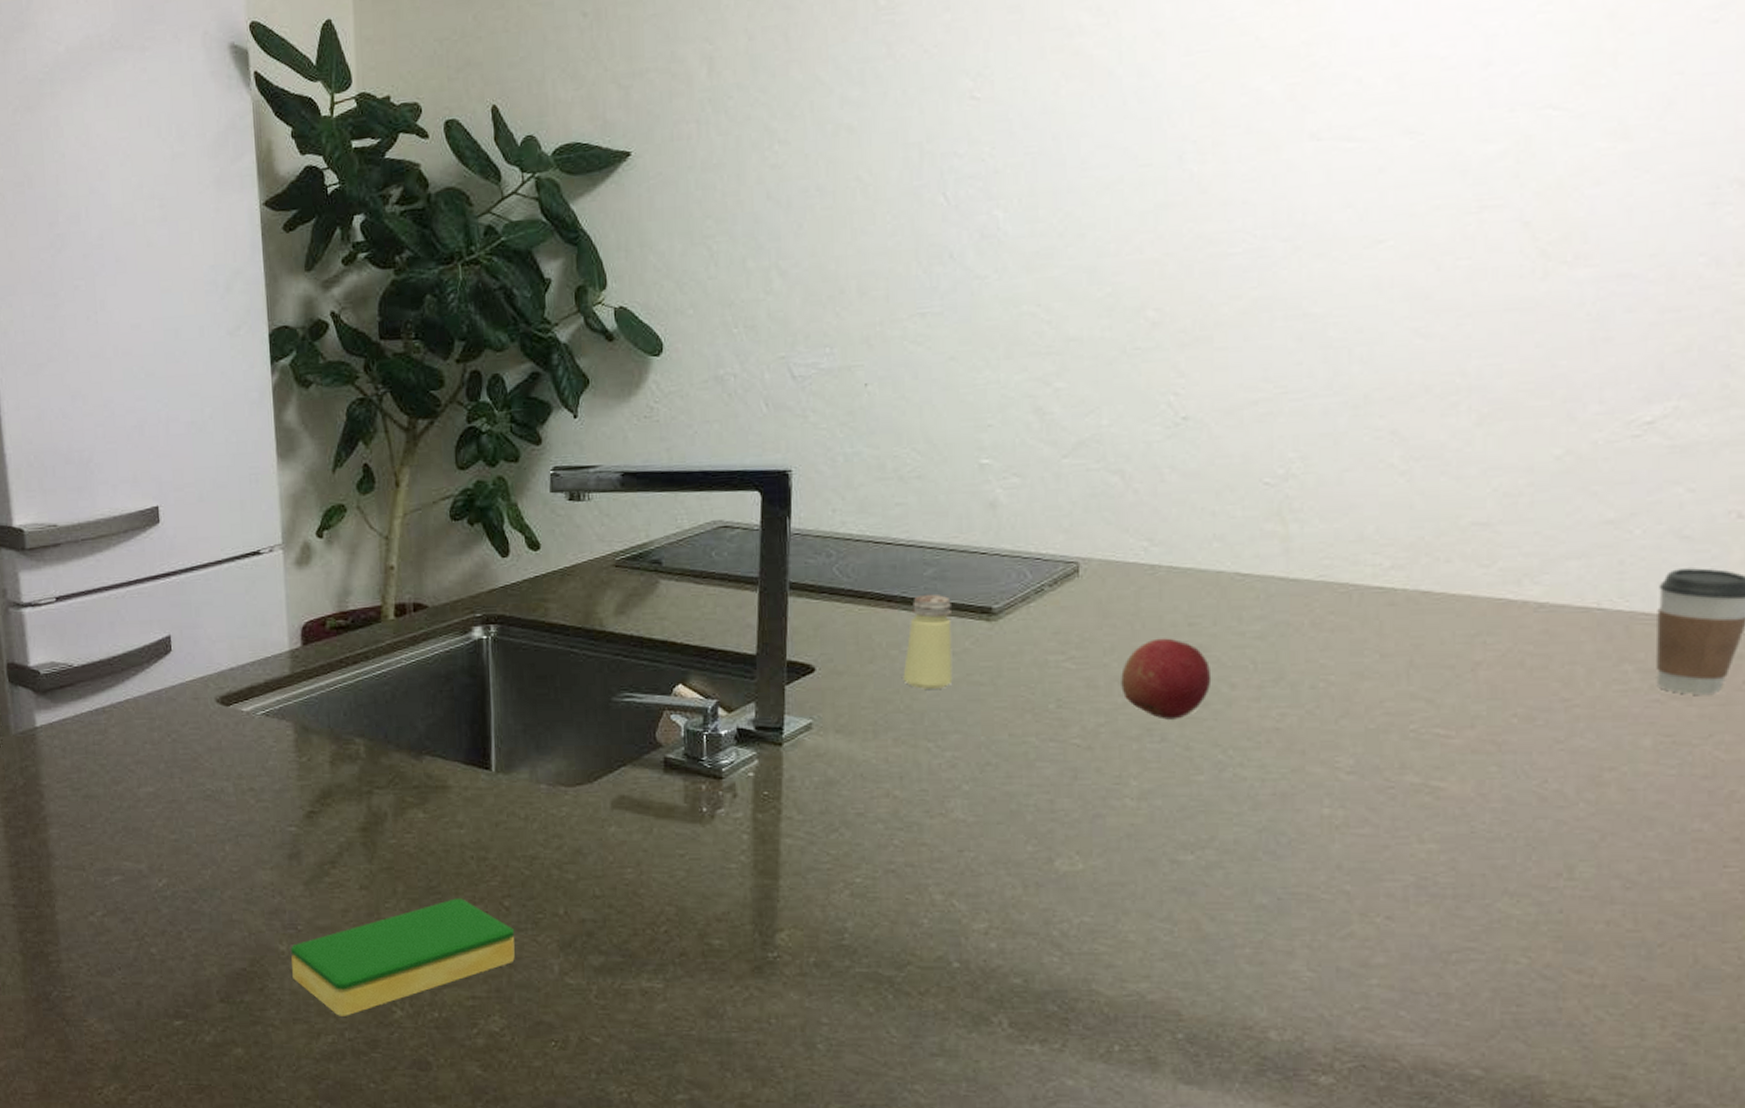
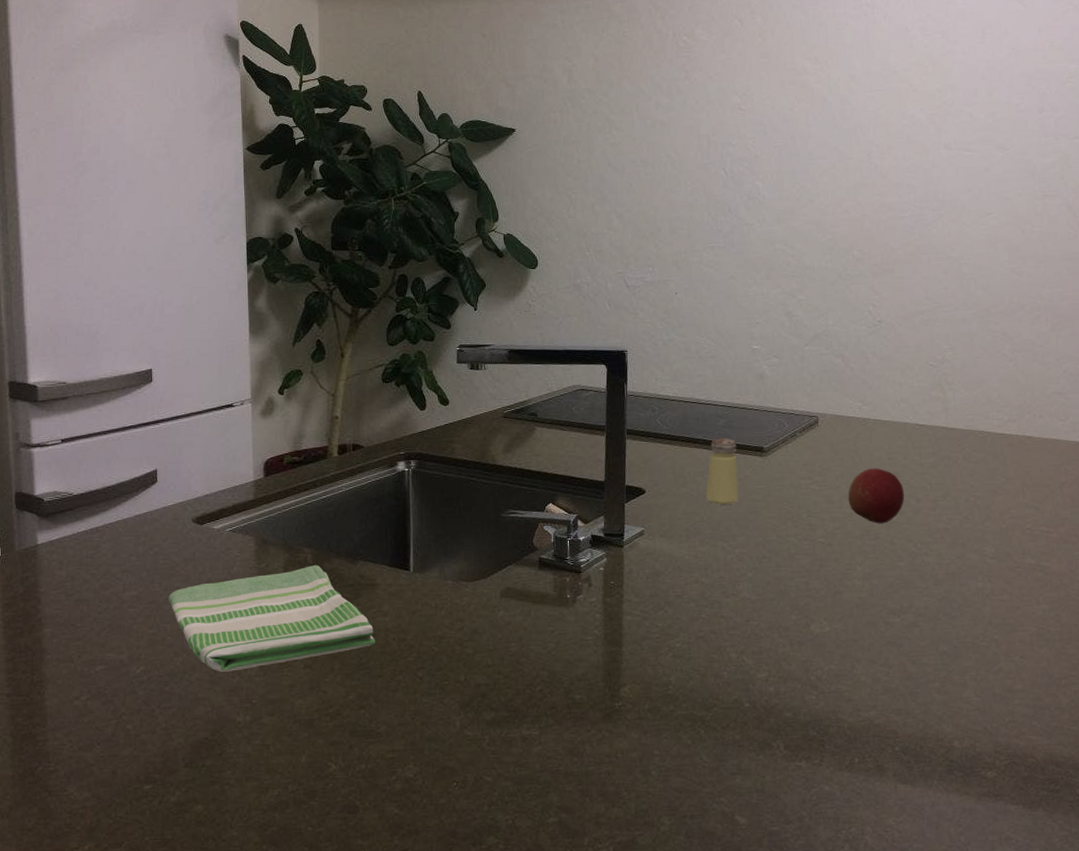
dish towel: none [191,759,449,890] -> present [168,564,376,672]
dish sponge: present [291,898,515,1016] -> none [246,672,427,773]

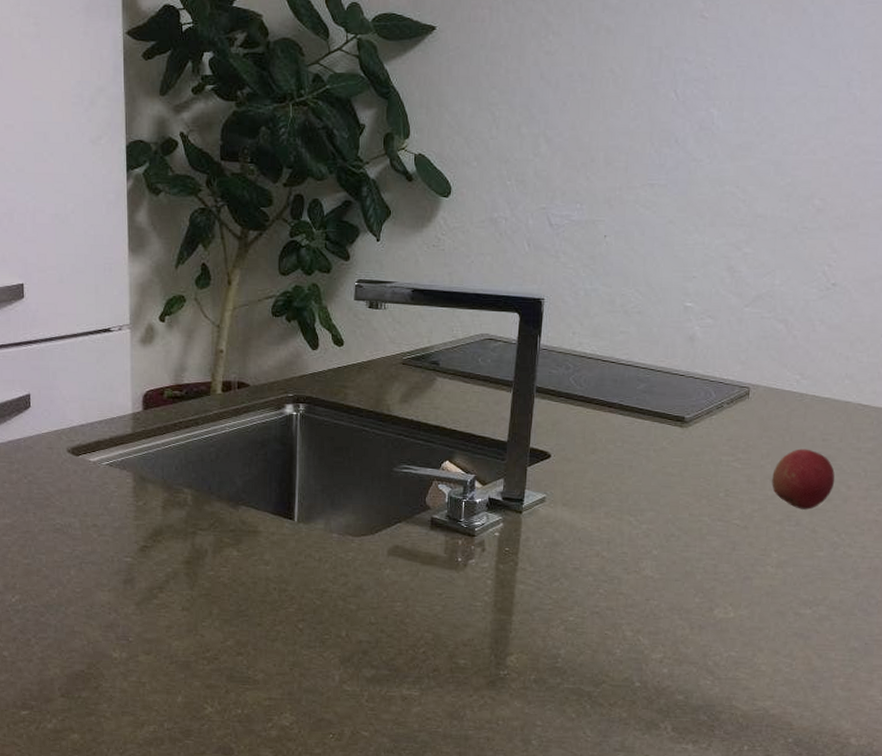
dish towel: present [168,564,376,672] -> none [43,506,256,608]
saltshaker: present [705,437,739,505] -> none [615,403,655,477]

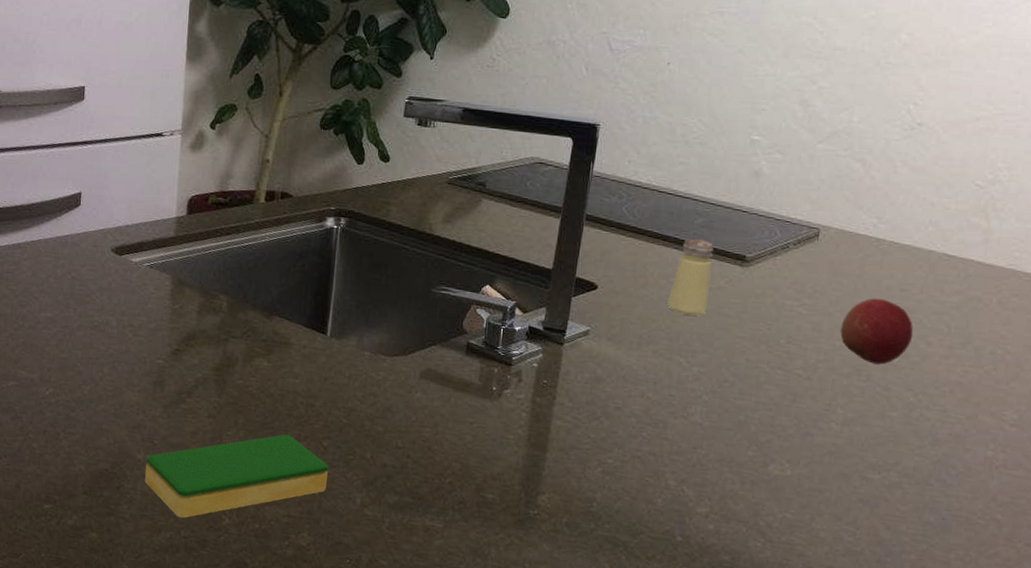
dish sponge: none [123,620,306,711] -> present [145,434,329,518]
saltshaker: none [615,403,655,477] -> present [667,238,714,316]

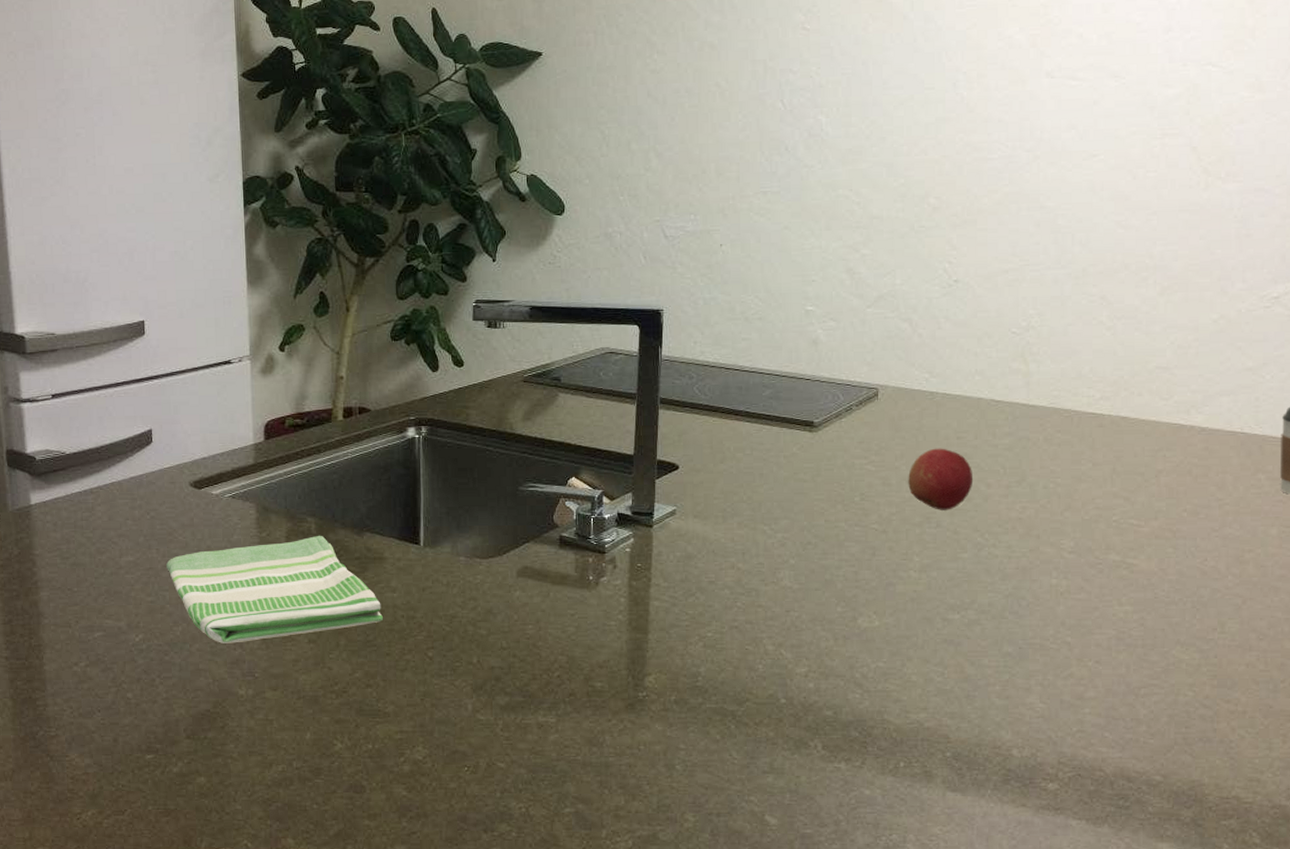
dish towel: none [81,313,284,408] -> present [166,535,384,643]
dish sponge: present [145,434,329,518] -> none [249,650,437,749]
saltshaker: present [667,238,714,316] -> none [746,410,784,484]

